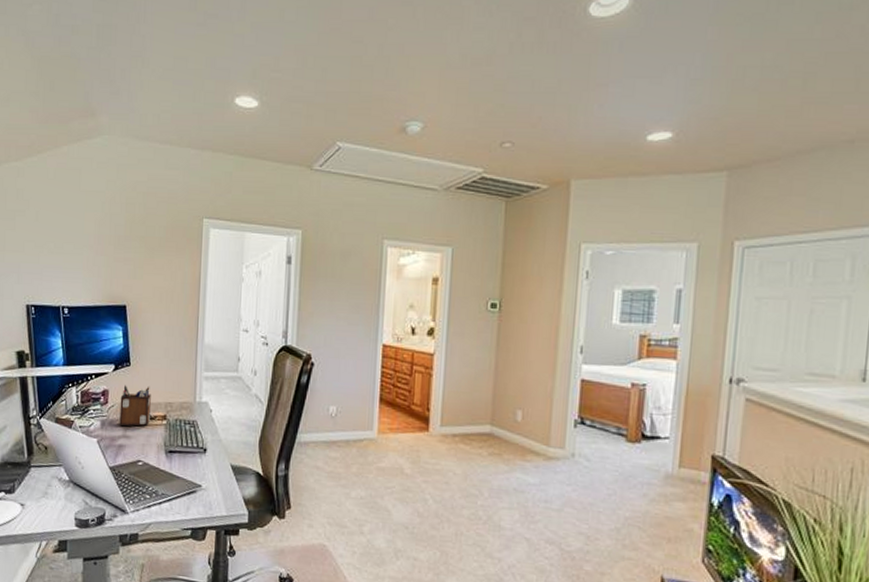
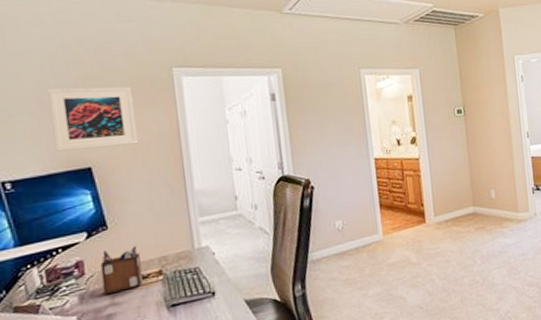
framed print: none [102,226,167,290] -> present [48,86,138,152]

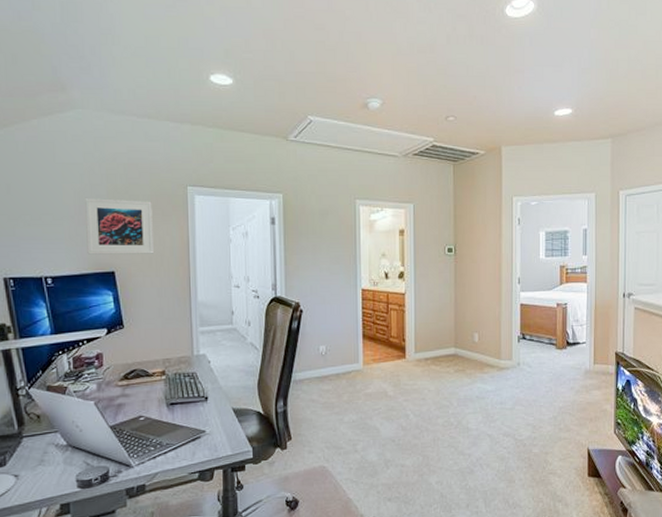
desk organizer: present [100,245,143,295] -> none [116,345,149,386]

